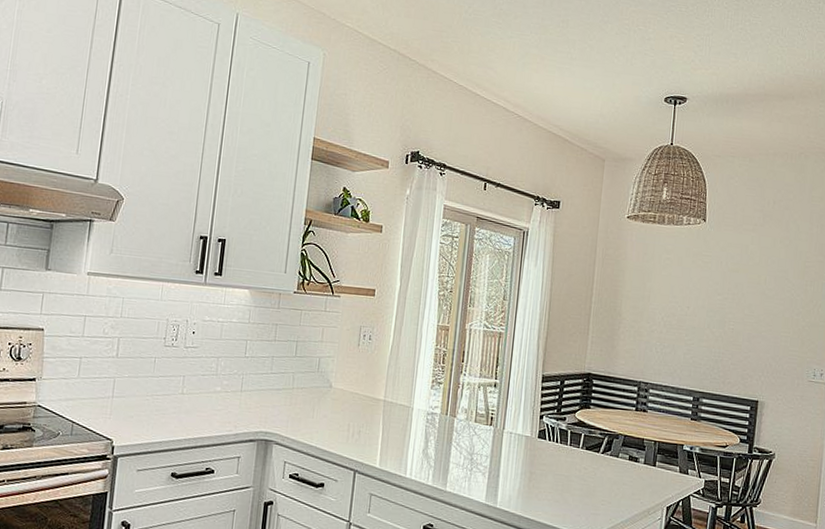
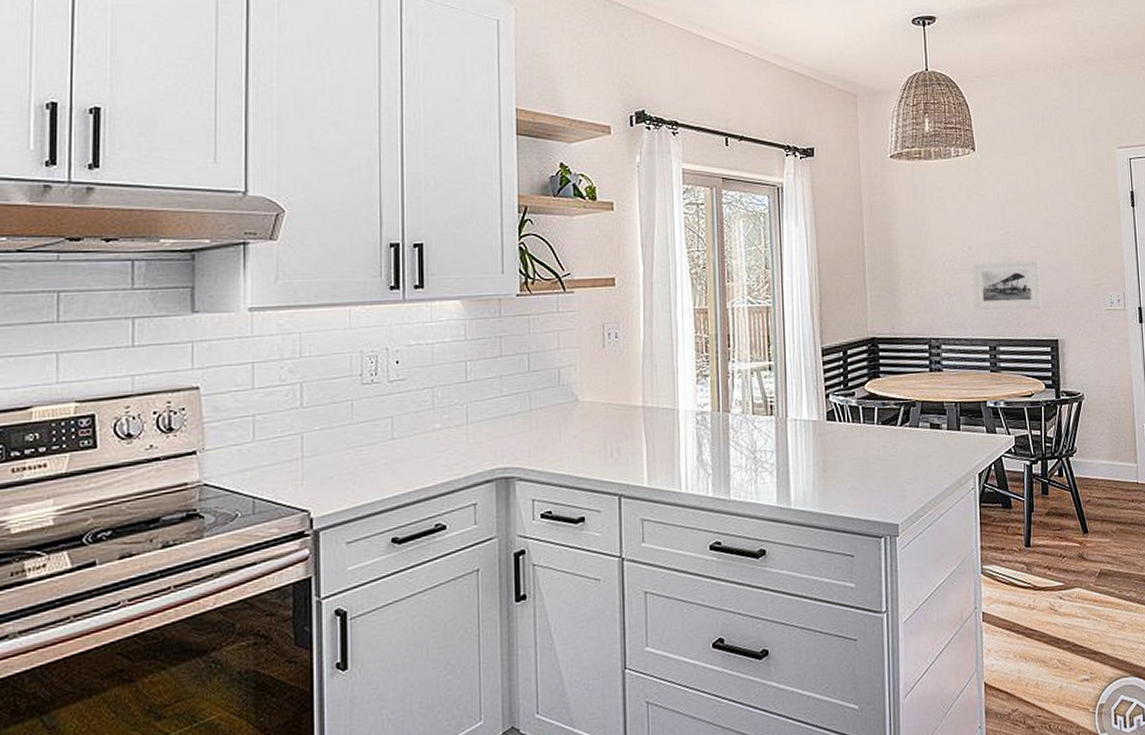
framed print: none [685,321,751,370] -> present [973,260,1041,310]

